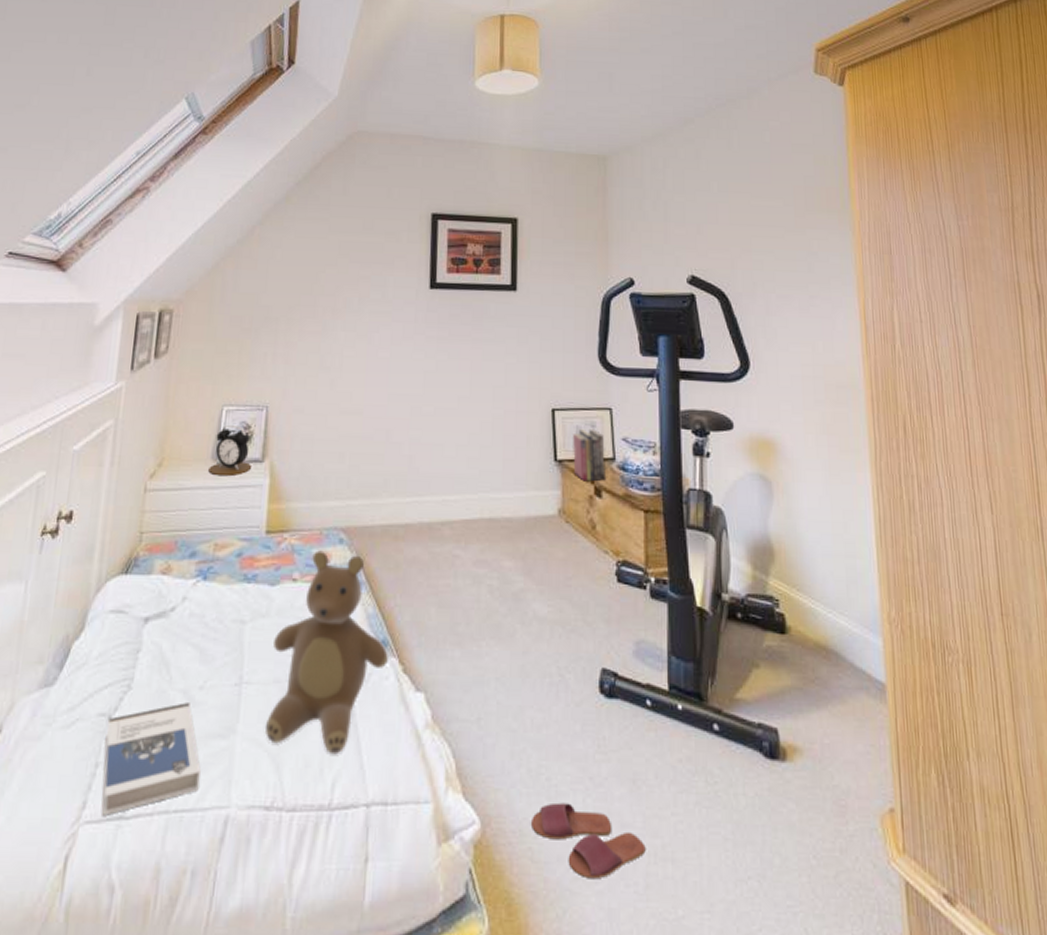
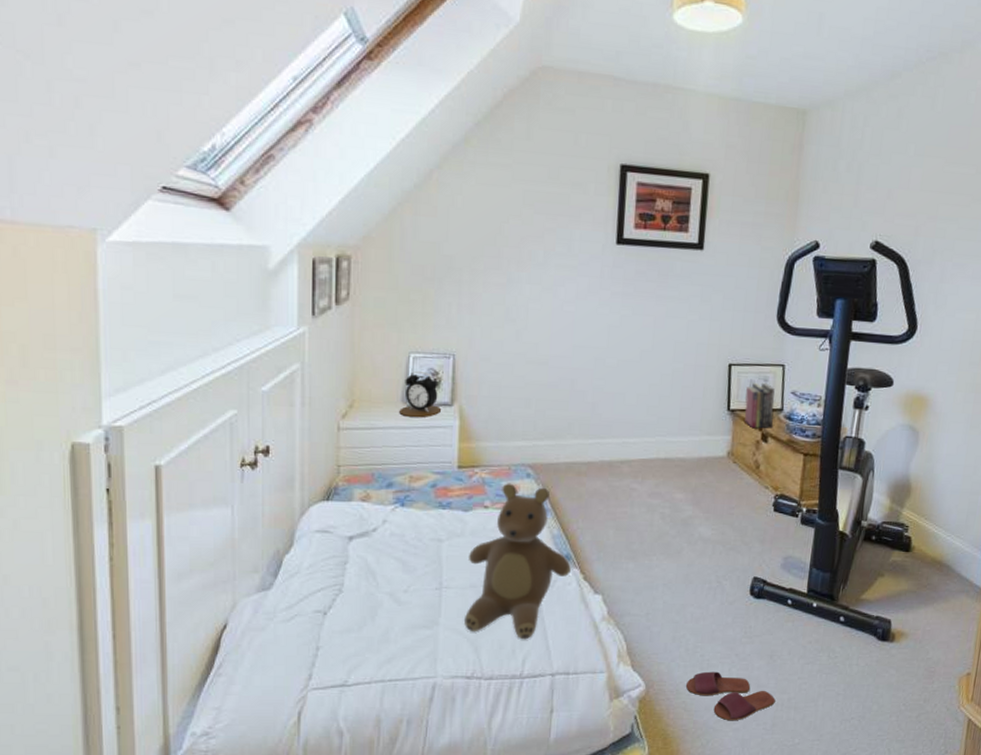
hardback book: present [100,702,201,816] -> none [323,602,409,684]

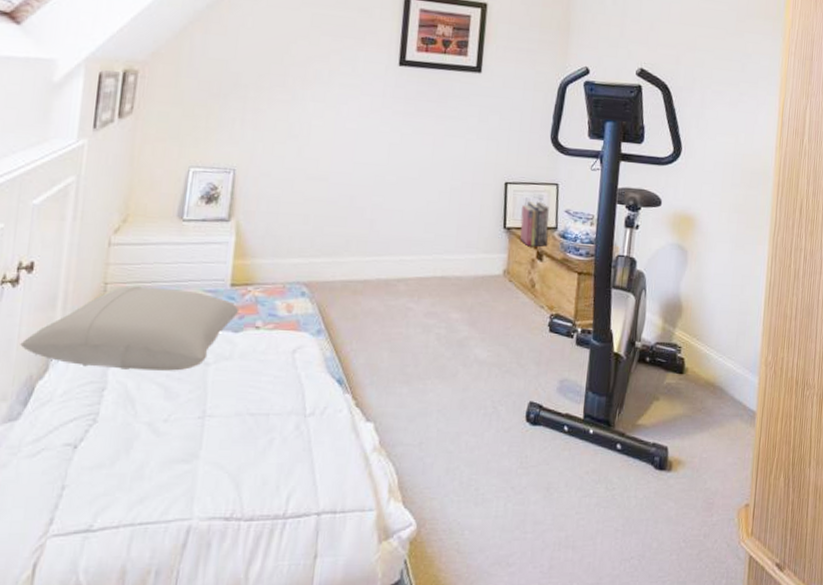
pillow: none [265,468,468,547] -> present [20,286,240,371]
alarm clock: present [399,371,441,418] -> none [174,186,217,234]
teddy bear: present [465,483,572,640] -> none [227,302,344,474]
slippers: present [686,671,776,721] -> none [460,507,553,564]

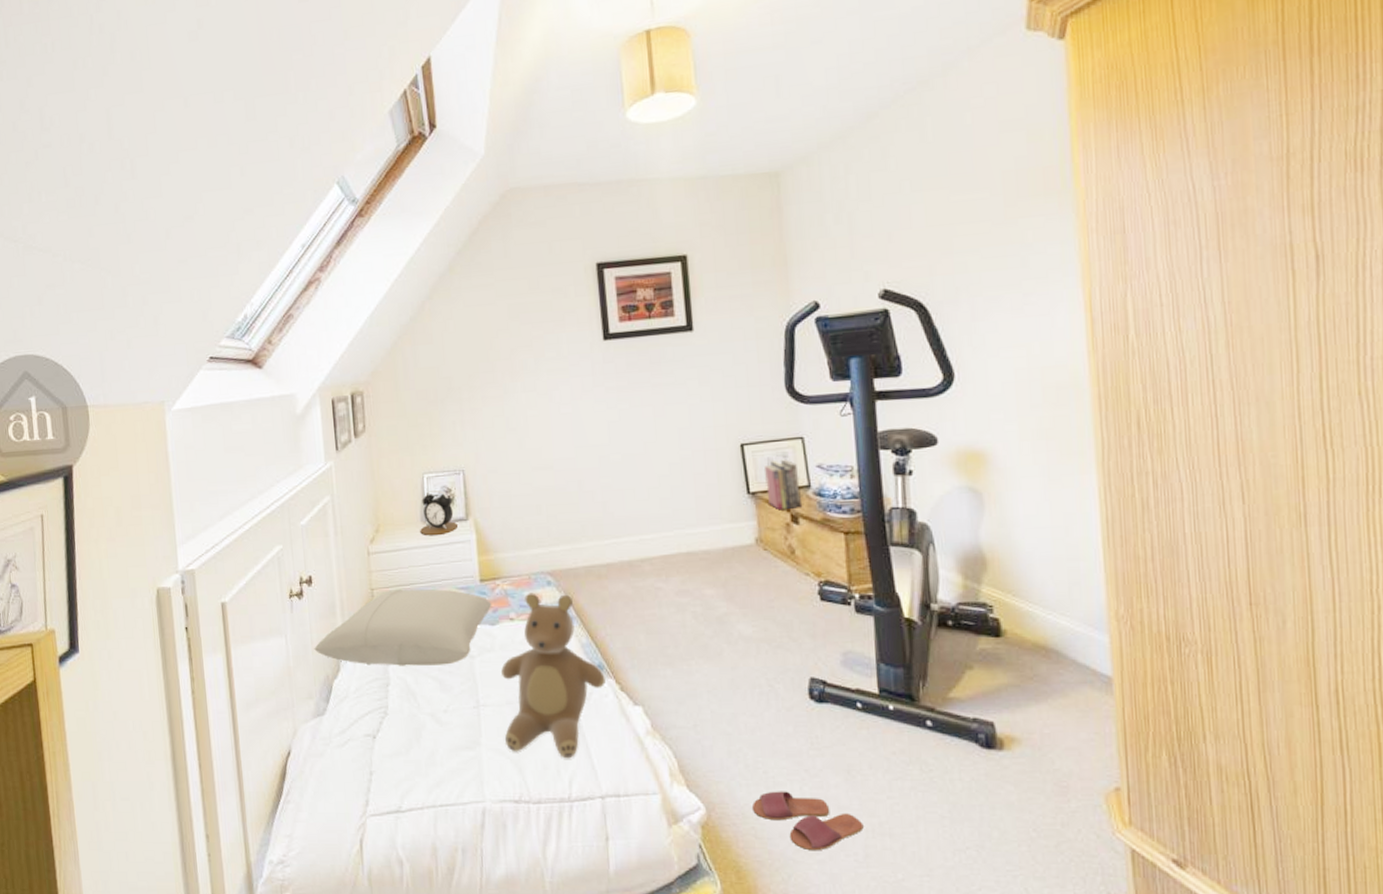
alarm clock: none [174,186,217,234] -> present [420,490,457,536]
teddy bear: none [227,302,344,474] -> present [500,592,607,759]
slippers: none [460,507,553,564] -> present [753,791,864,851]

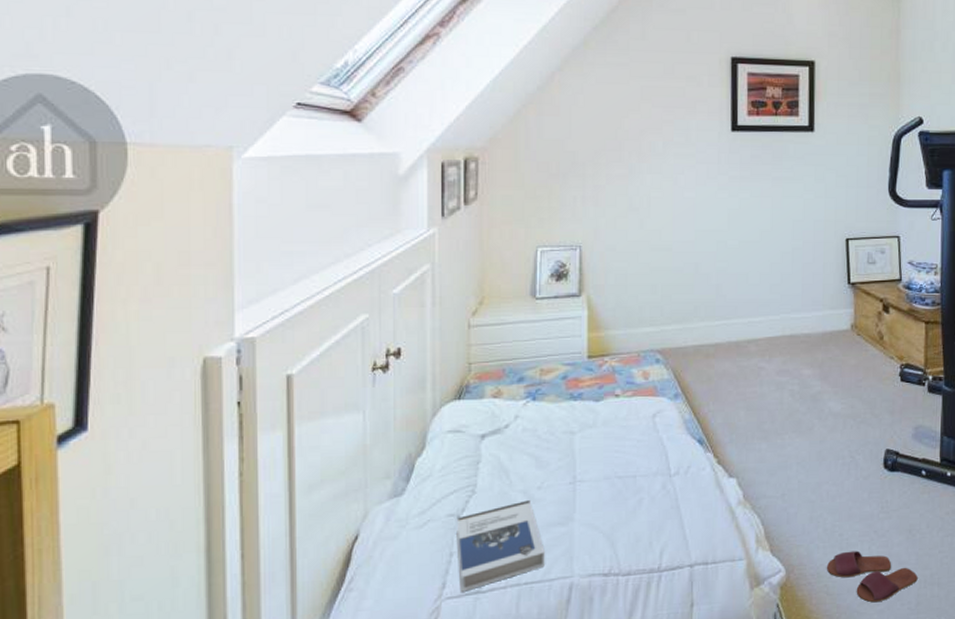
pillow: present [314,589,492,666] -> none [397,364,598,443]
hardback book: none [373,723,457,810] -> present [456,500,545,592]
alarm clock: present [420,490,457,536] -> none [528,265,569,311]
teddy bear: present [500,592,607,759] -> none [600,370,705,531]
books: present [765,459,802,511] -> none [864,254,894,300]

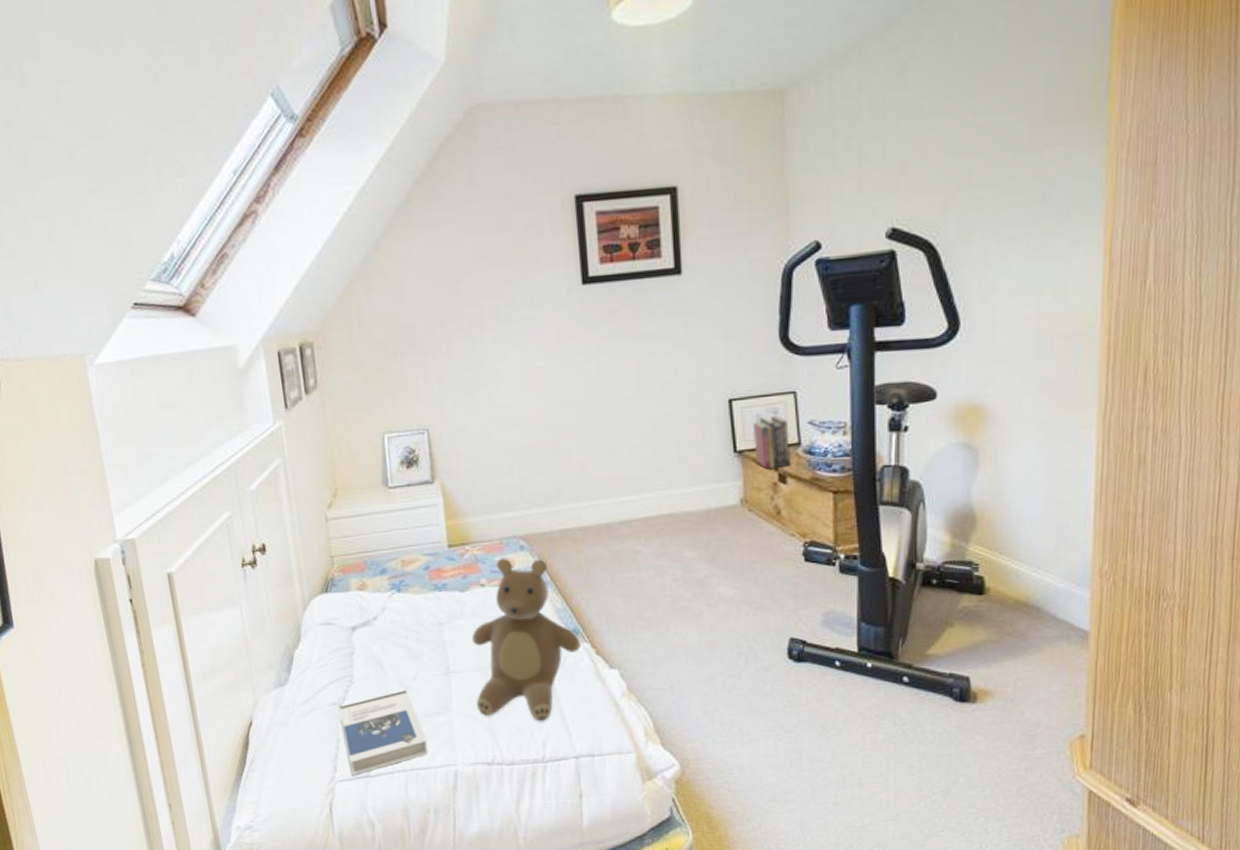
teddy bear: none [600,370,705,531] -> present [471,558,582,722]
slippers: present [827,551,918,603] -> none [727,746,835,801]
books: none [864,254,894,300] -> present [753,415,791,470]

